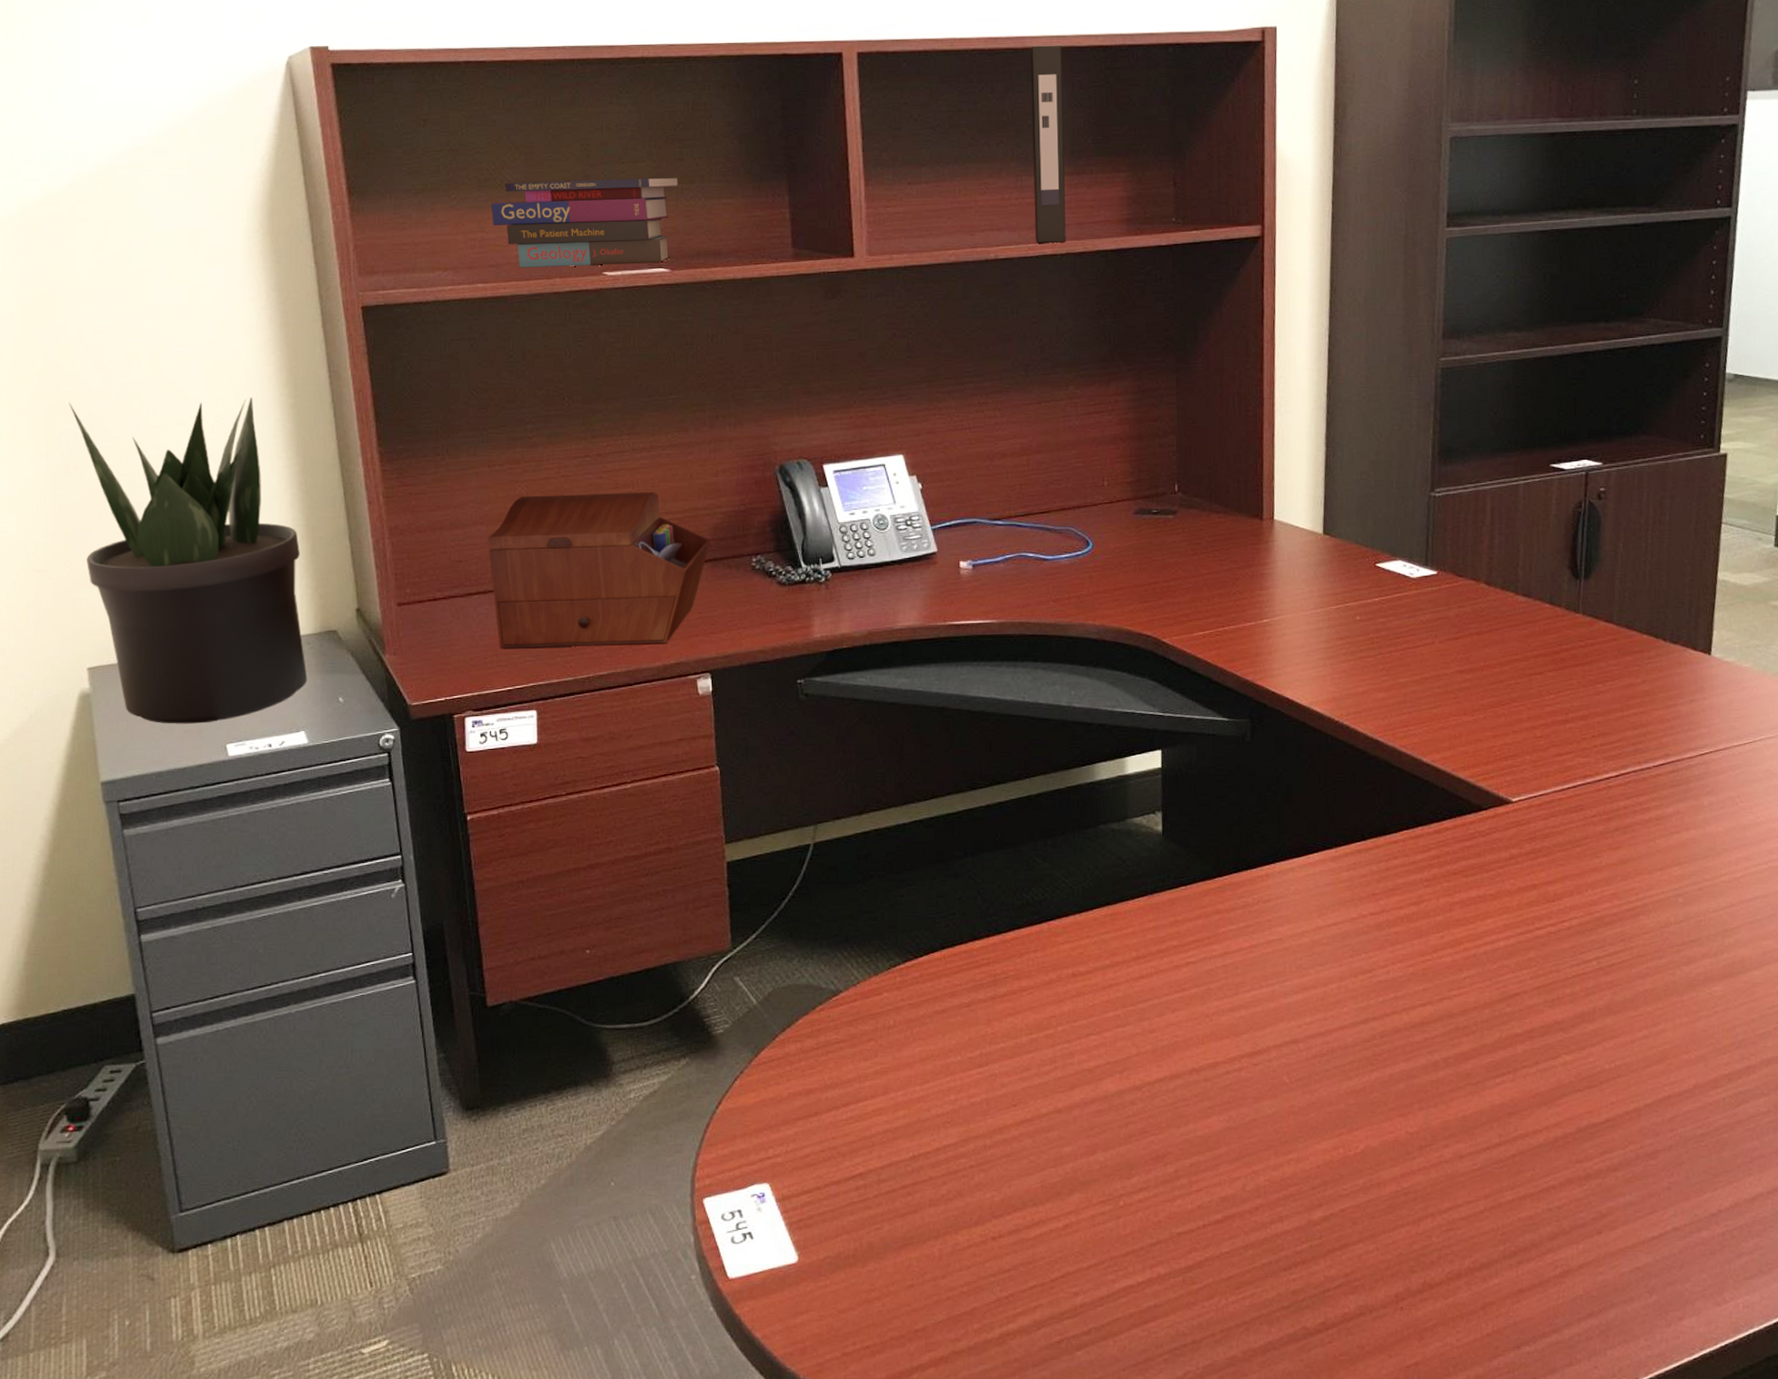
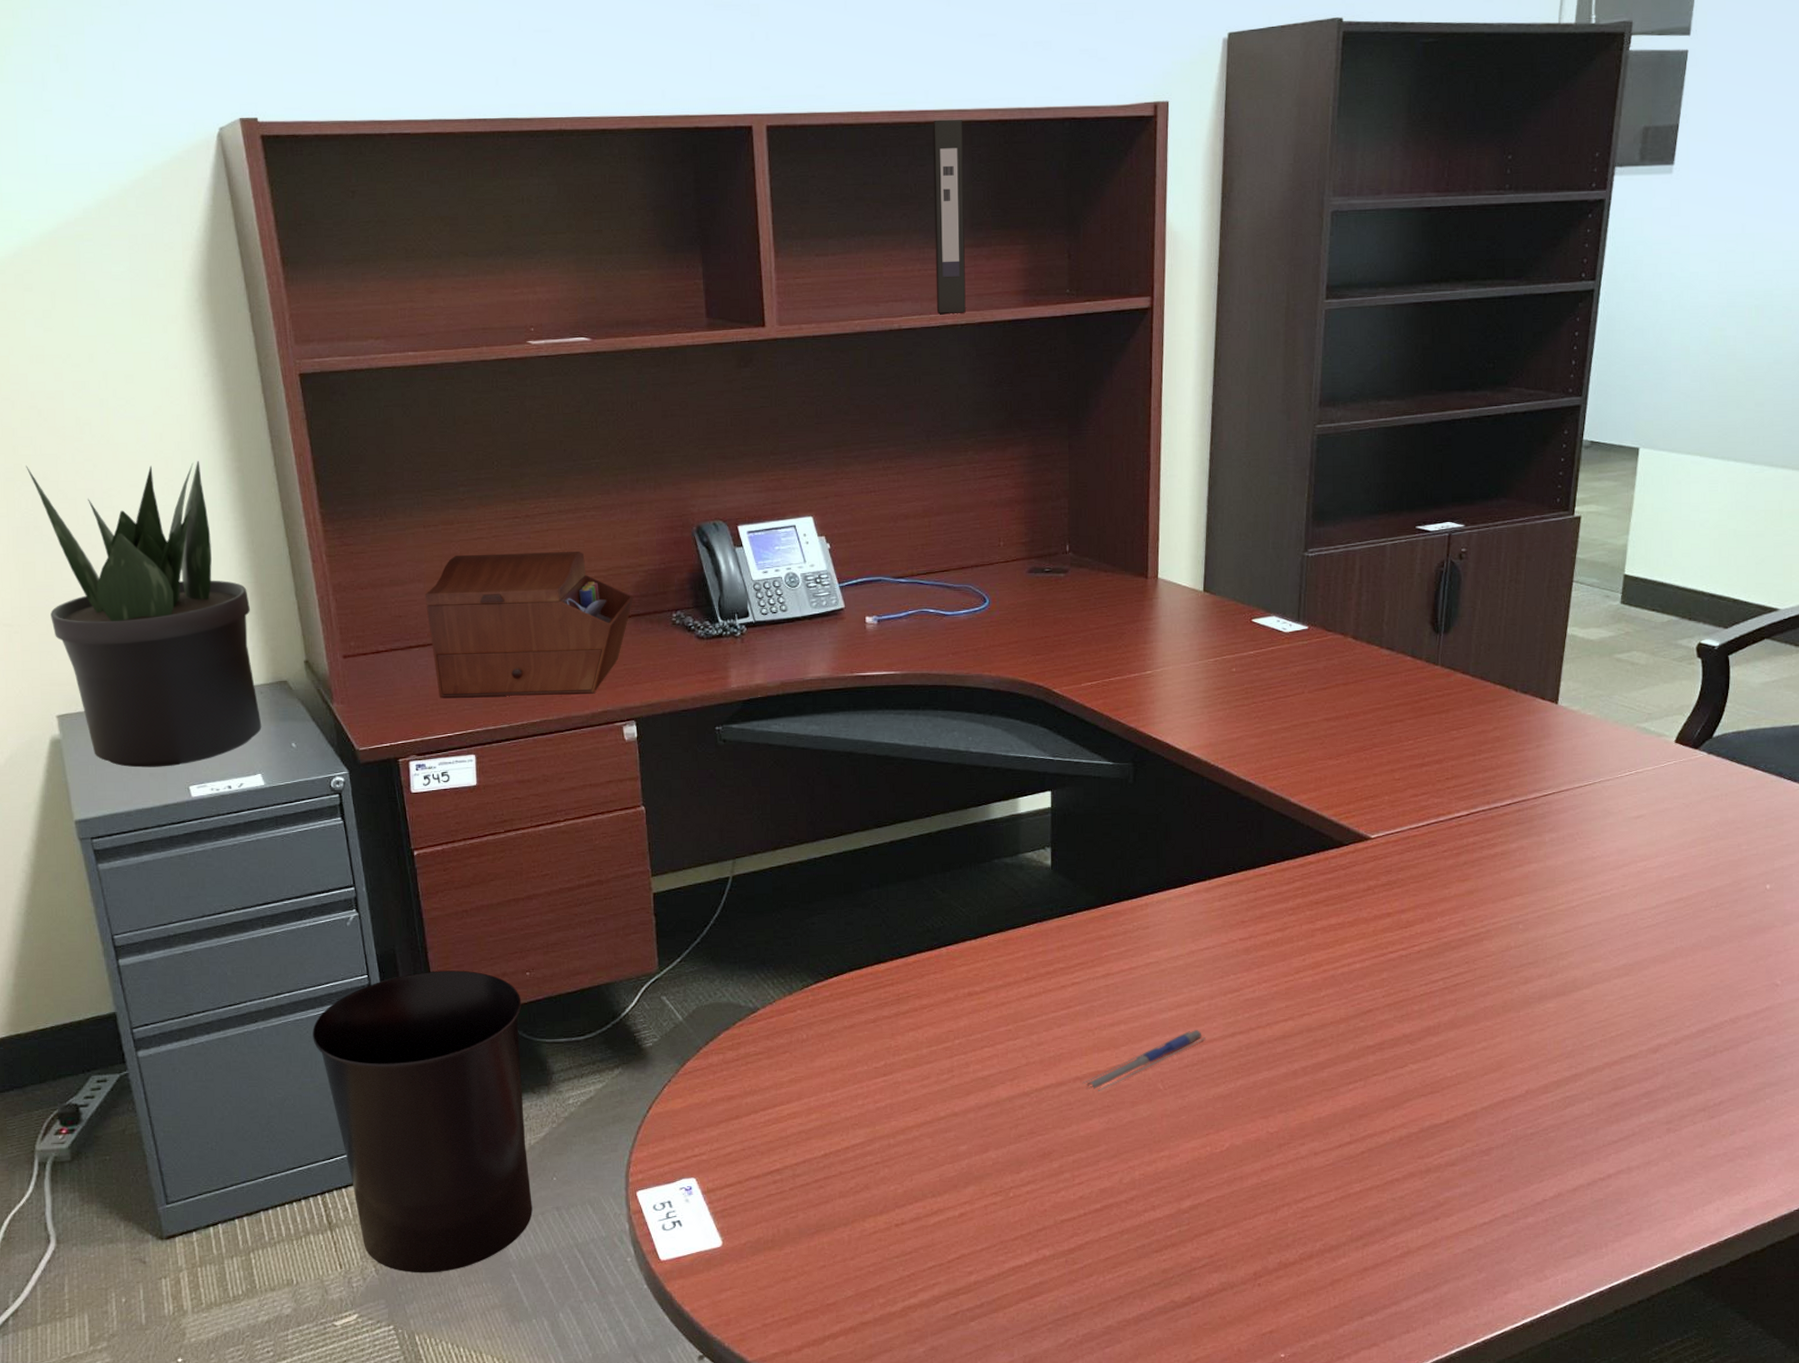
waste bin: none [350,948,587,1293] -> present [312,970,533,1273]
books: present [490,177,679,268] -> none [418,249,597,337]
pen: none [1199,1015,1336,1085] -> present [1082,1030,1206,1091]

